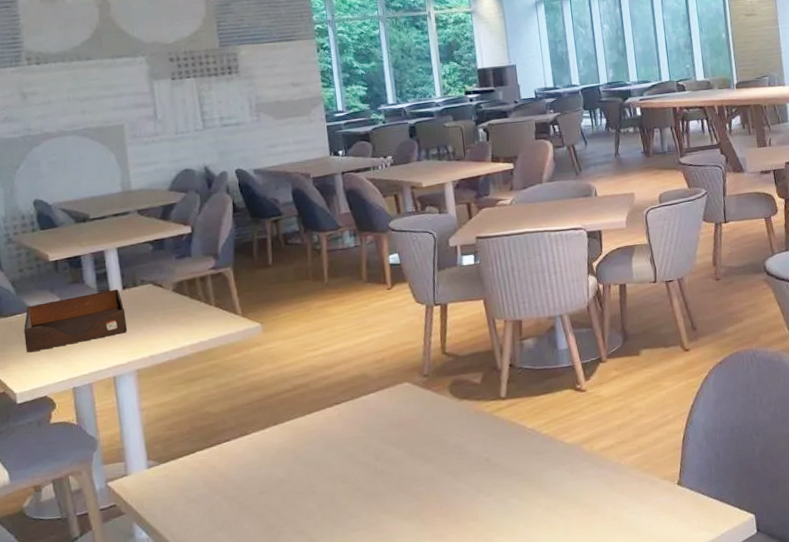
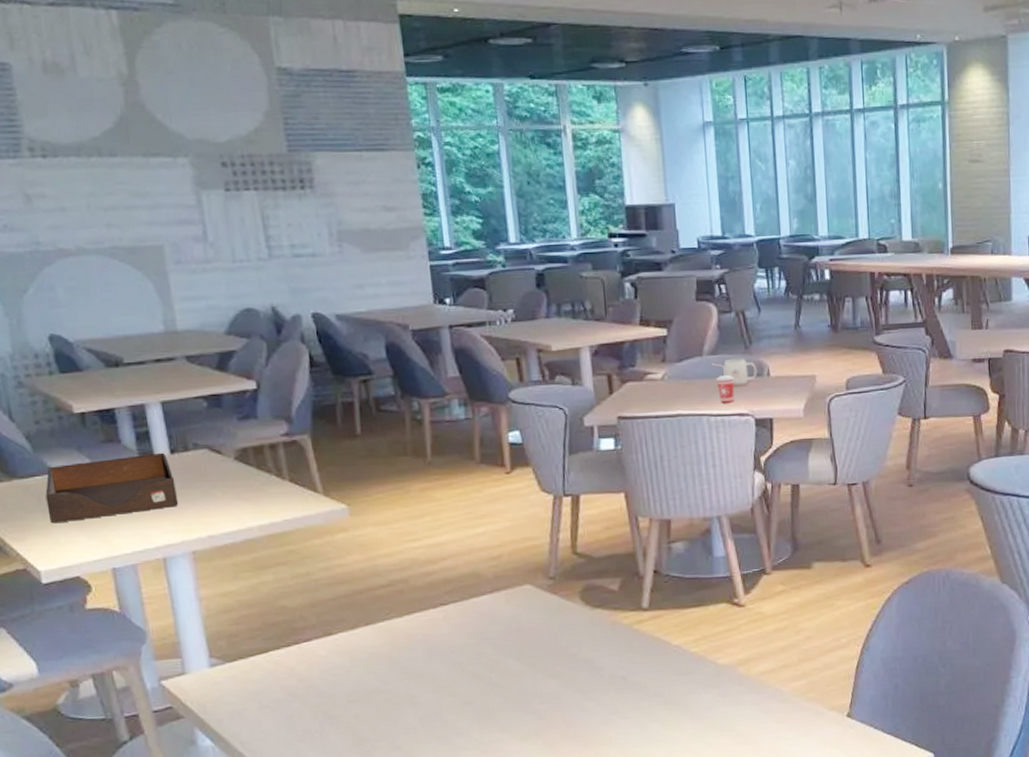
beverage cup: none [549,188,570,221] -> present [711,363,735,403]
mug: none [559,183,587,208] -> present [723,358,758,388]

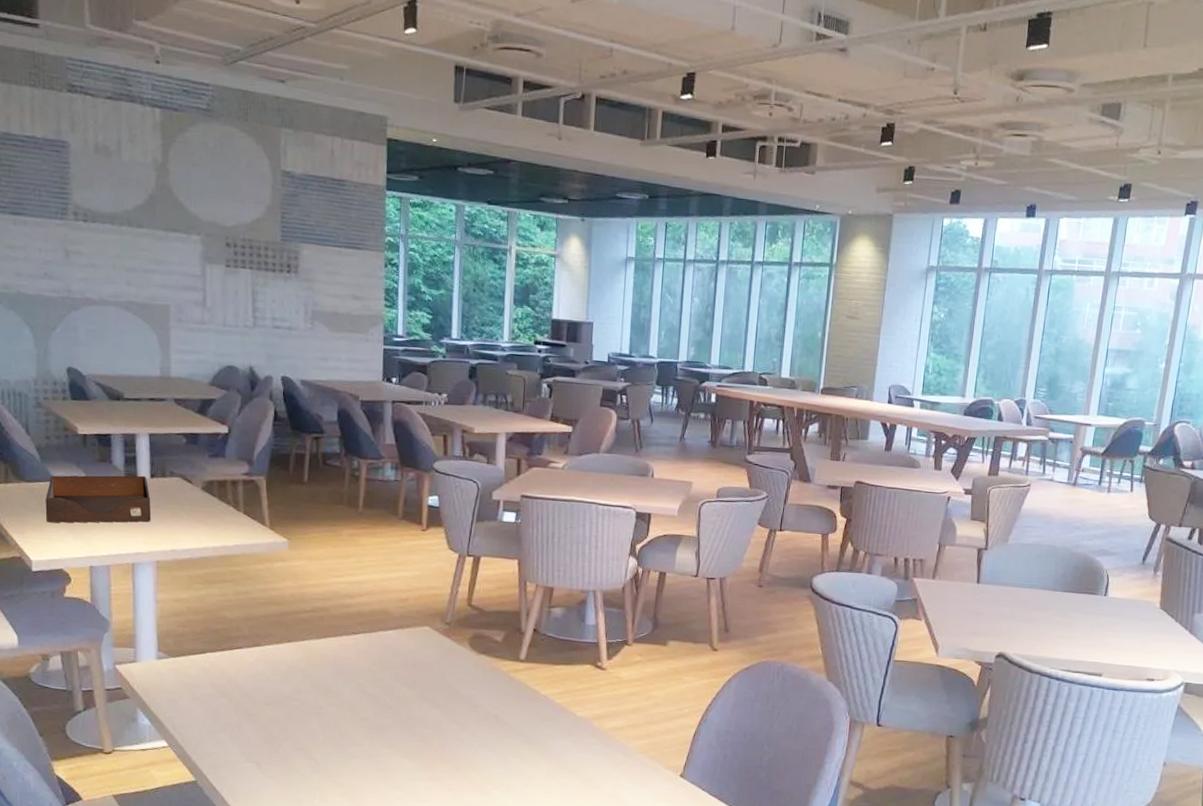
beverage cup: present [711,363,735,403] -> none [605,460,623,496]
mug: present [723,358,758,388] -> none [615,458,644,484]

